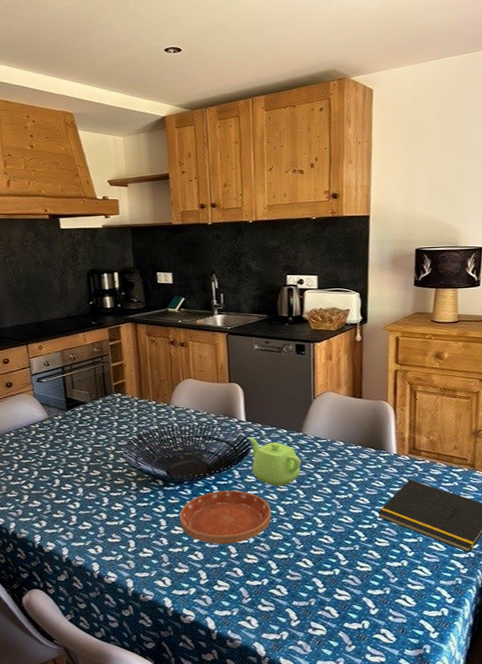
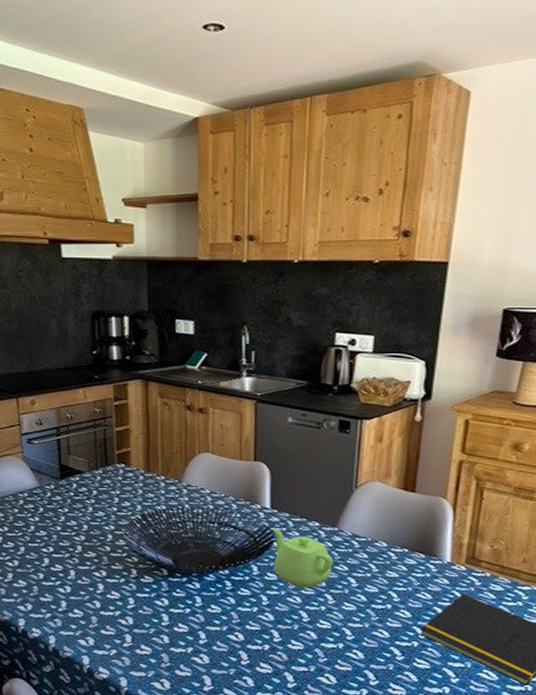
saucer: present [180,490,271,545] -> none [185,588,293,650]

